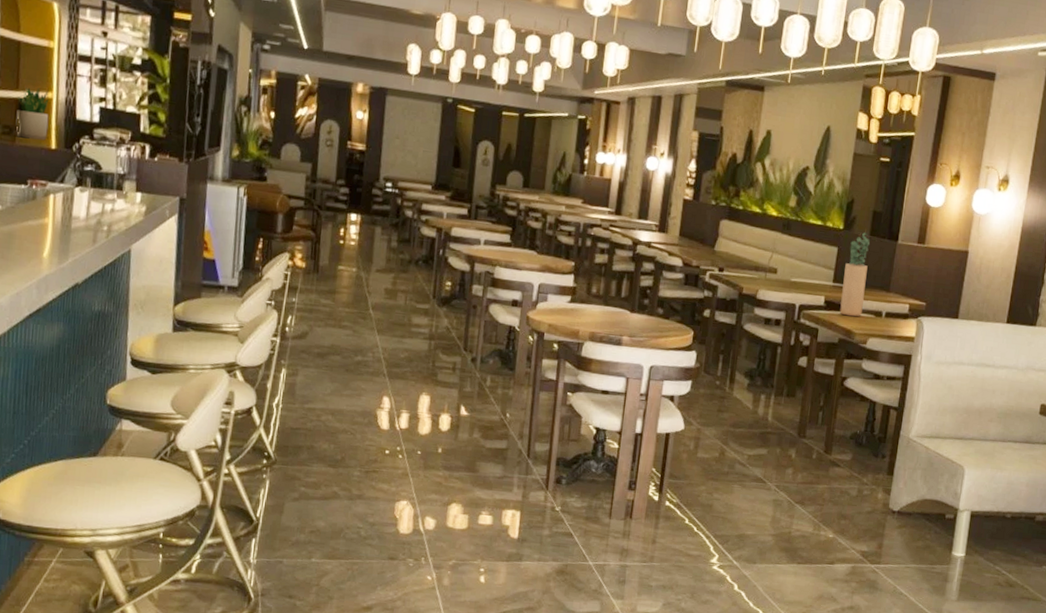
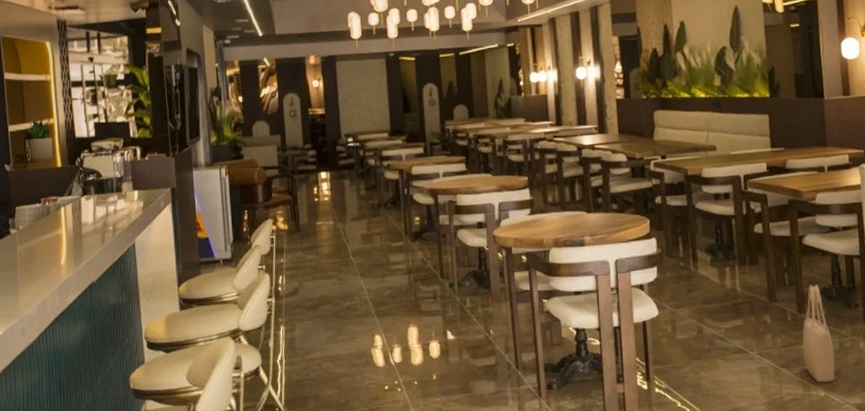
shopping bag: none [819,428,852,526] -> present [802,285,836,383]
vase: present [840,229,870,317] -> none [779,93,805,177]

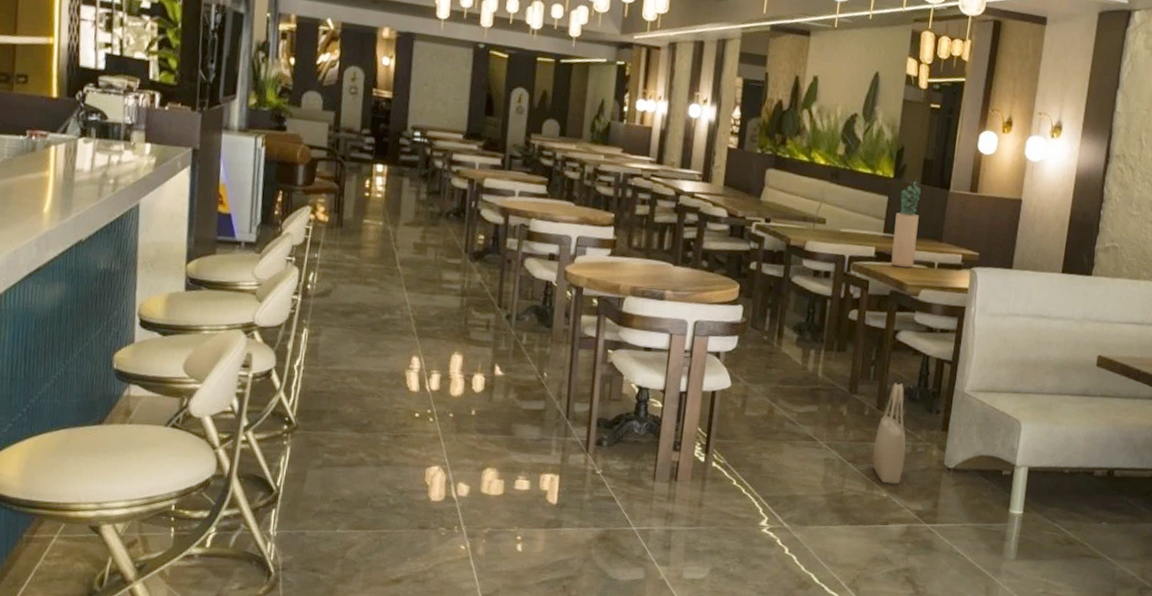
planter: present [25,116,53,163] -> none [14,32,50,89]
vase: none [779,93,805,177] -> present [891,178,921,268]

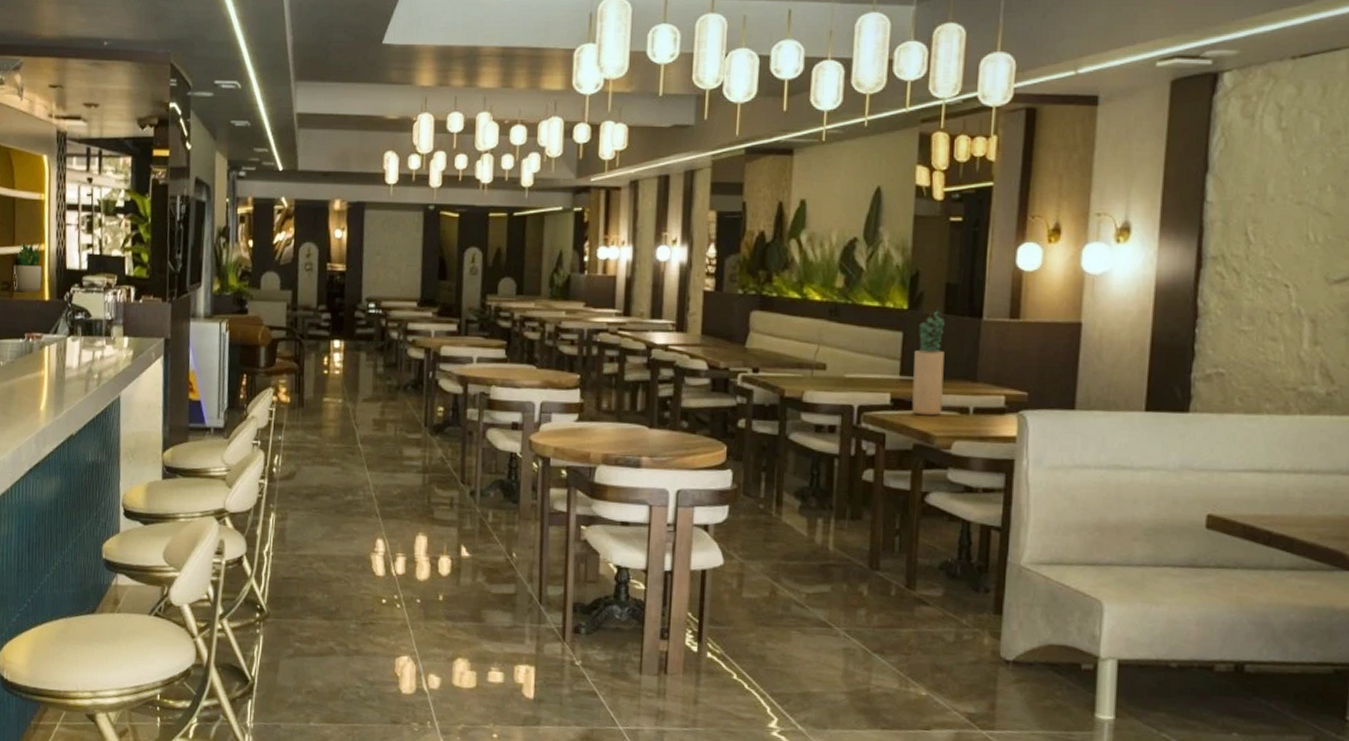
planter: none [14,32,50,89] -> present [13,241,42,293]
shopping bag: present [872,383,906,485] -> none [904,556,948,681]

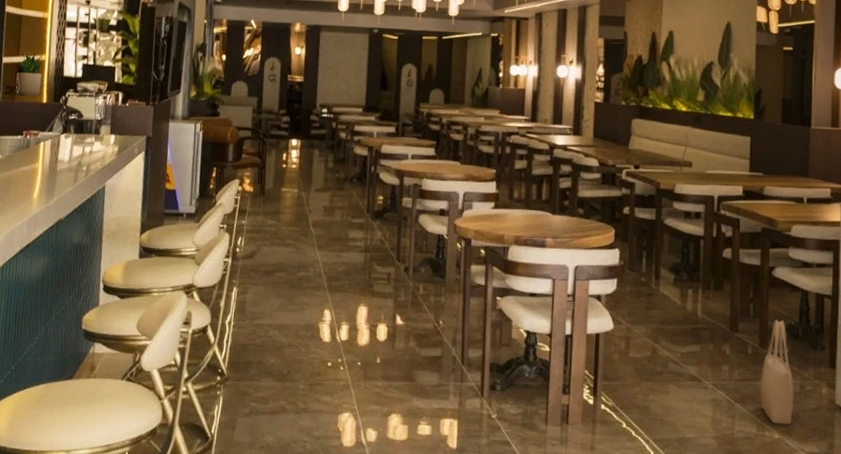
shopping bag: none [904,556,948,681] -> present [759,320,794,425]
vase: present [912,307,944,416] -> none [759,117,783,205]

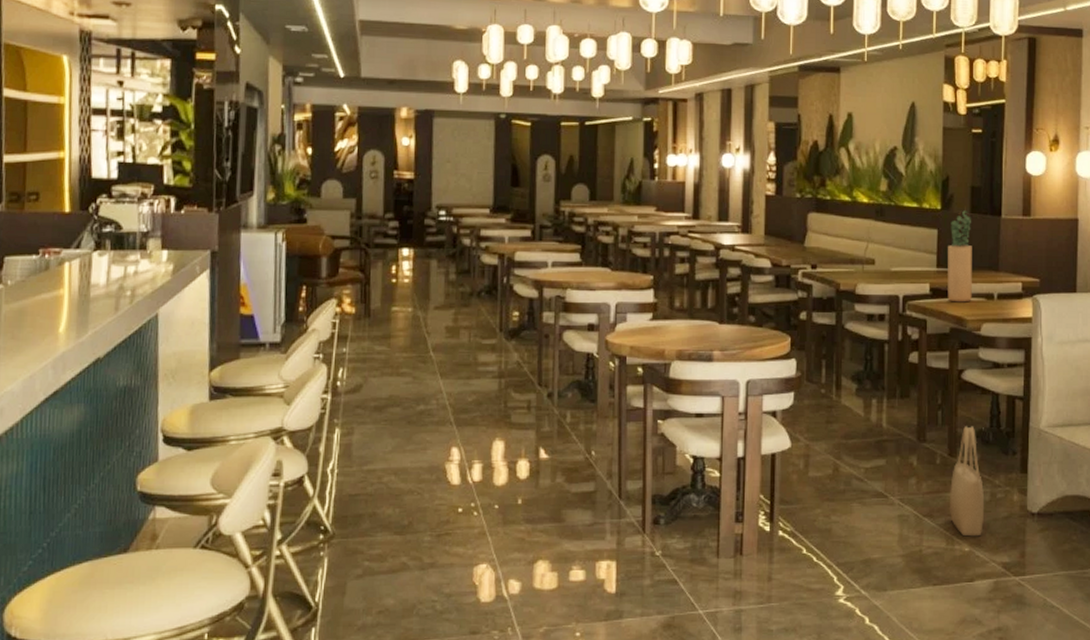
planter: present [16,52,43,96] -> none [24,148,62,204]
vase: none [759,117,783,205] -> present [948,207,972,303]

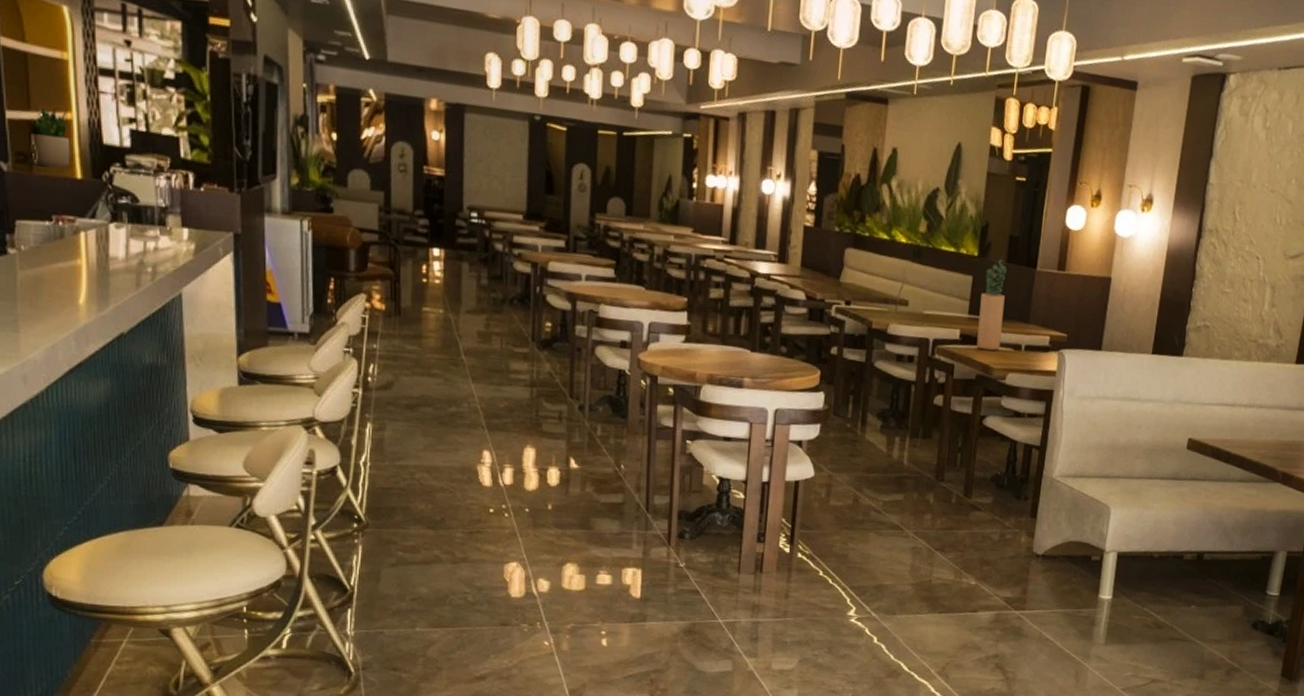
planter: none [24,148,62,204] -> present [31,107,71,170]
shopping bag: present [949,426,985,537] -> none [960,469,994,572]

